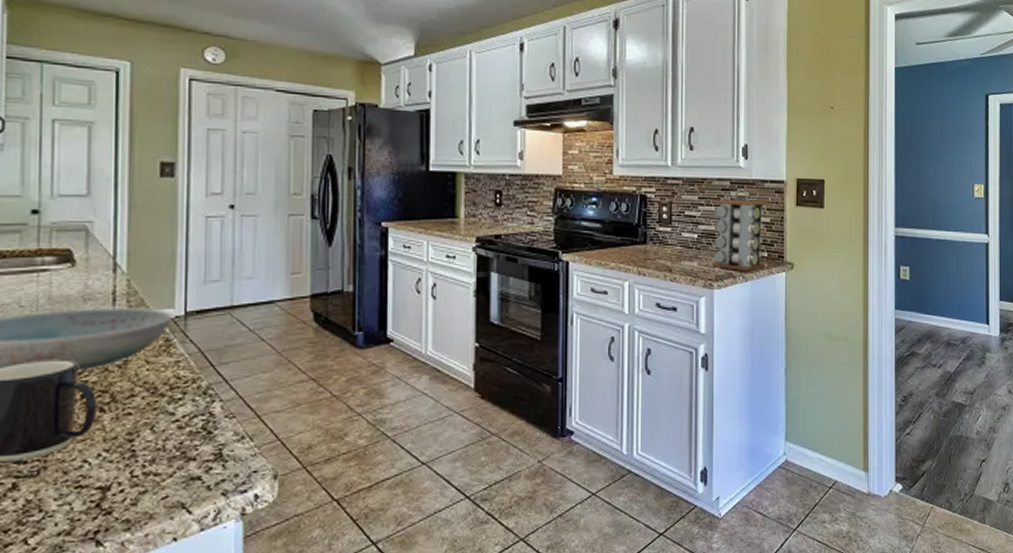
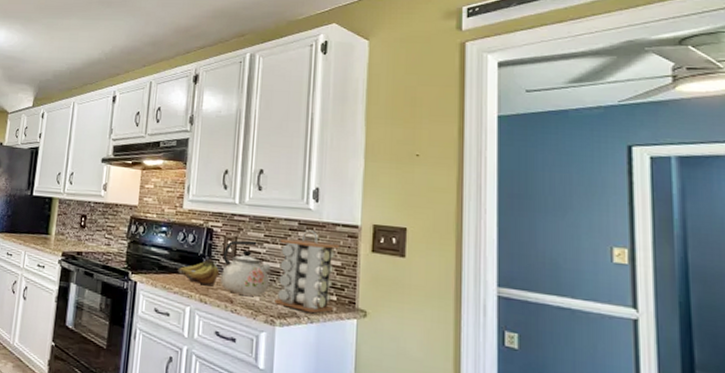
fruit: none [612,227,657,257] -> present [177,258,220,287]
kettle: none [658,204,708,262] -> present [221,240,272,296]

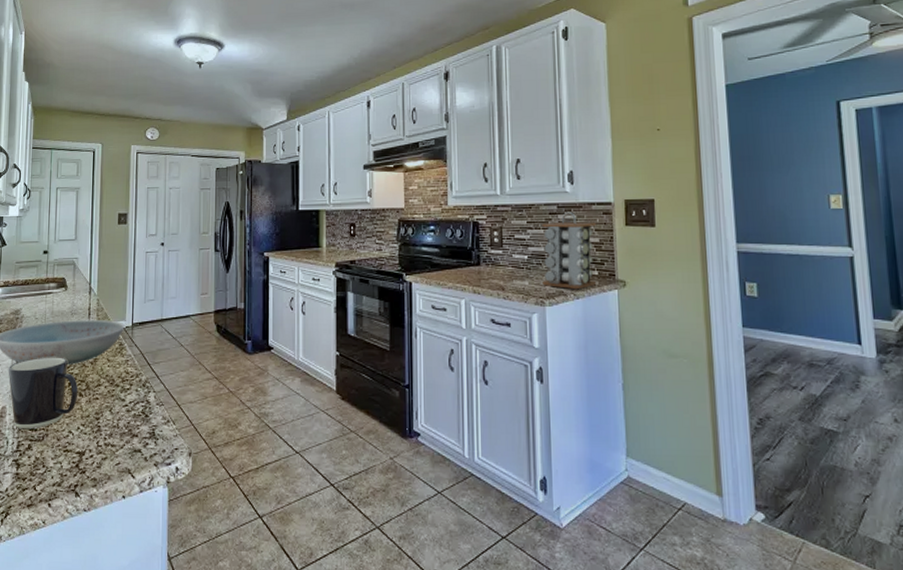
fruit: present [177,258,220,287] -> none [449,251,490,277]
kettle: present [221,240,272,296] -> none [490,229,537,281]

